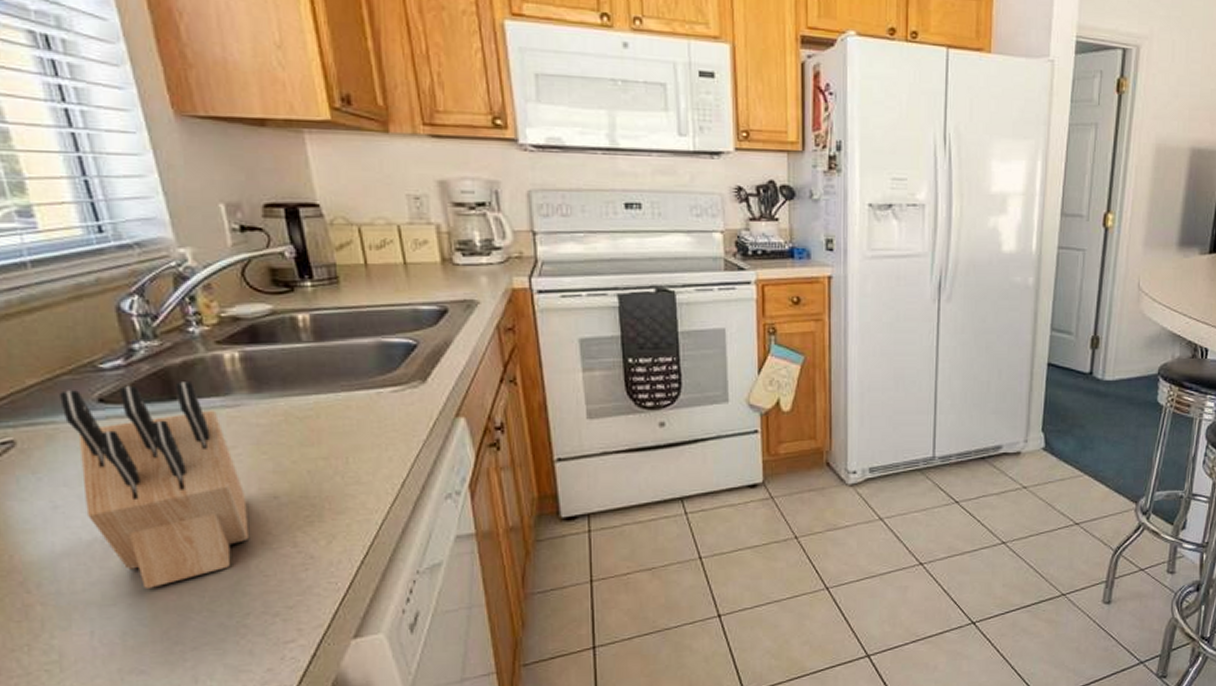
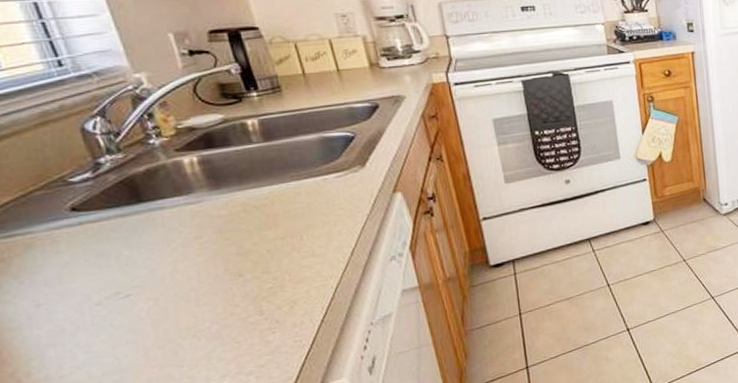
knife block: present [60,382,248,590] -> none [34,186,219,366]

